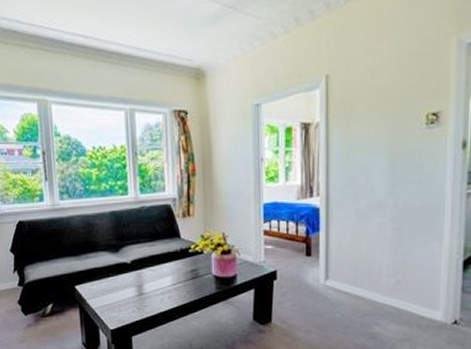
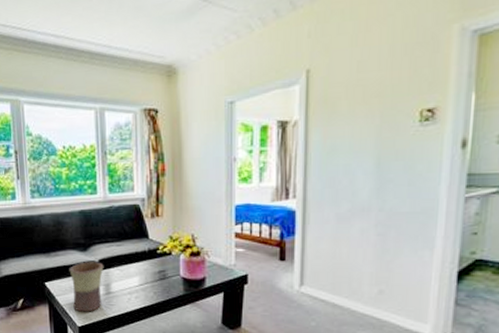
flower pot: none [100,263,136,315] -> present [69,262,104,312]

